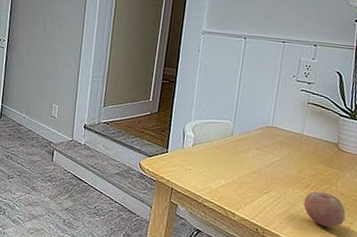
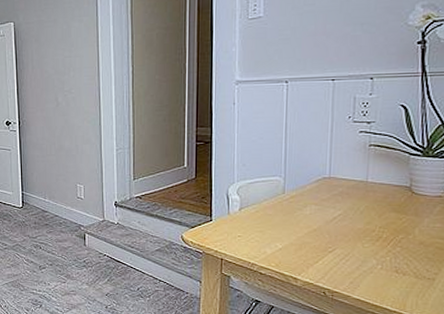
fruit: present [303,191,346,228] -> none [376,243,428,281]

